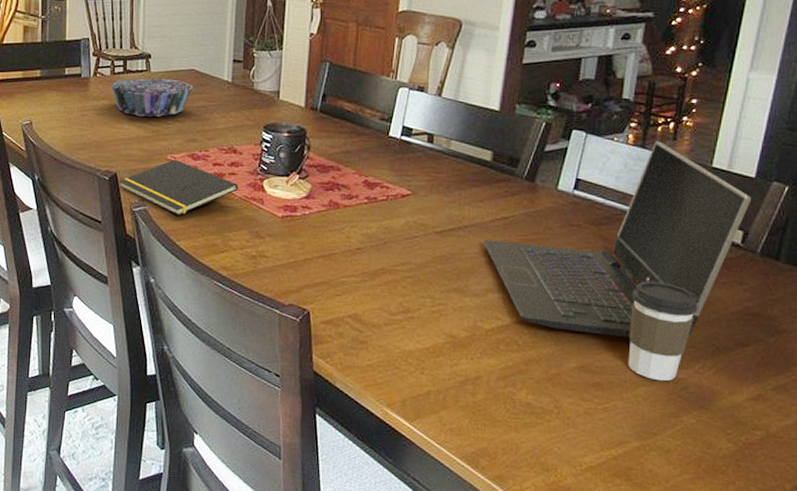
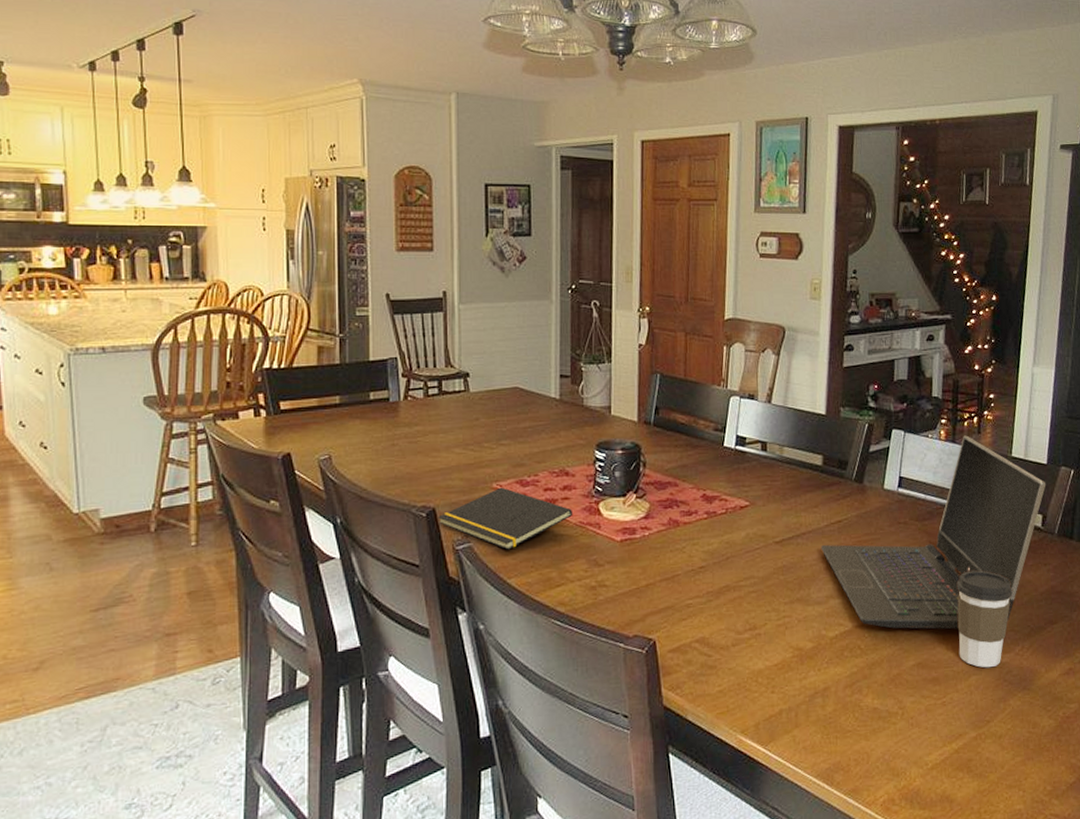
decorative bowl: present [109,78,194,118] -> none [423,399,519,443]

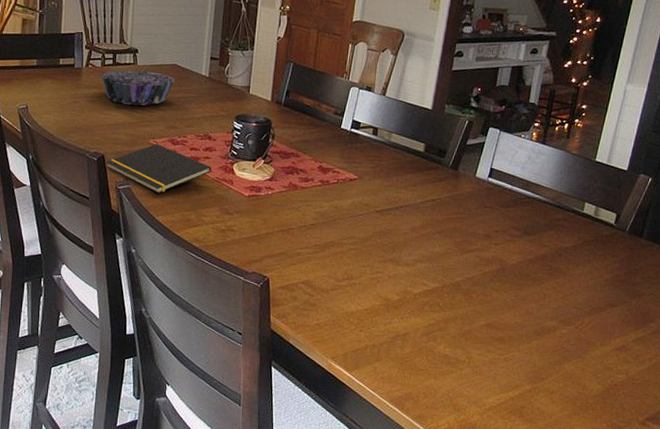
decorative bowl: none [423,399,519,443] -> present [100,70,175,106]
laptop computer: present [821,435,1046,630] -> none [415,138,624,301]
coffee cup: present [956,570,1013,668] -> none [524,253,580,336]

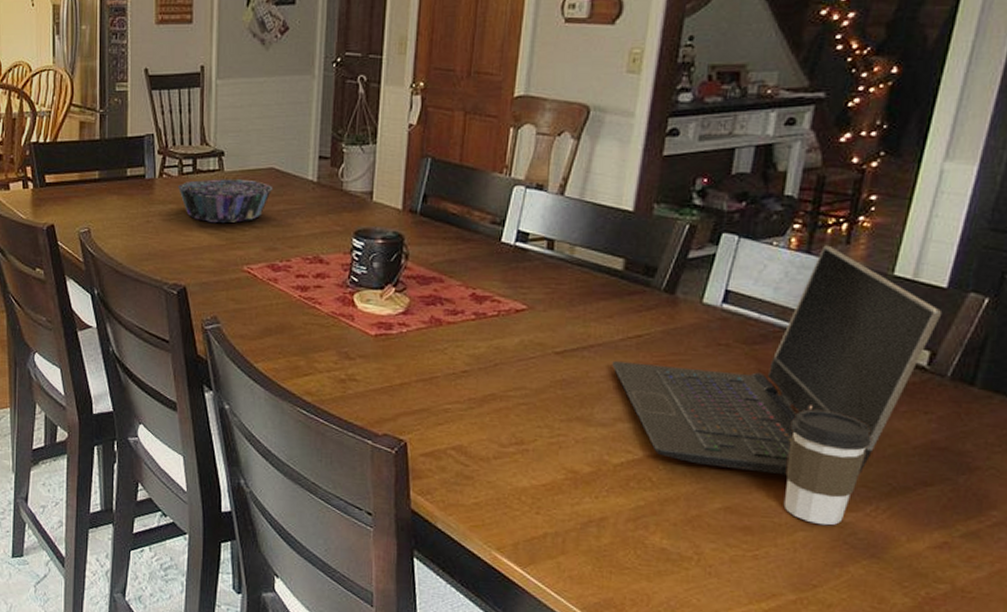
notepad: present [106,143,211,194] -> none [188,270,324,334]
laptop computer: none [415,138,624,301] -> present [612,245,943,475]
coffee cup: none [524,253,580,336] -> present [783,409,871,526]

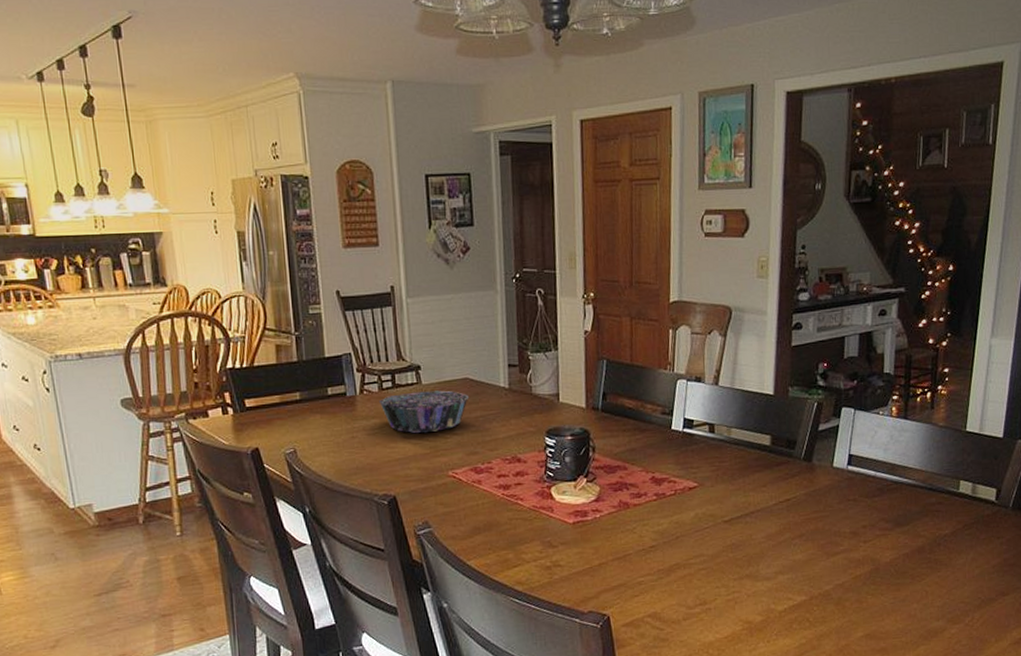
laptop computer: present [612,245,943,475] -> none [770,411,1002,602]
coffee cup: present [783,409,871,526] -> none [906,544,964,639]

